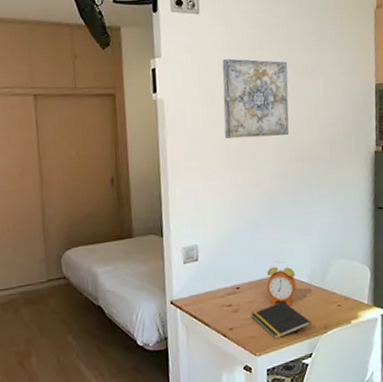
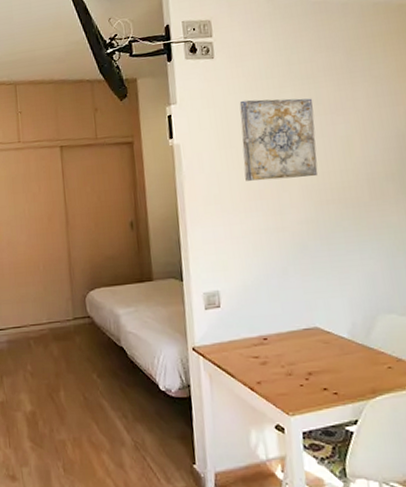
notepad: present [252,300,311,340] -> none [282,356,355,400]
alarm clock: present [266,261,296,305] -> none [297,312,334,362]

